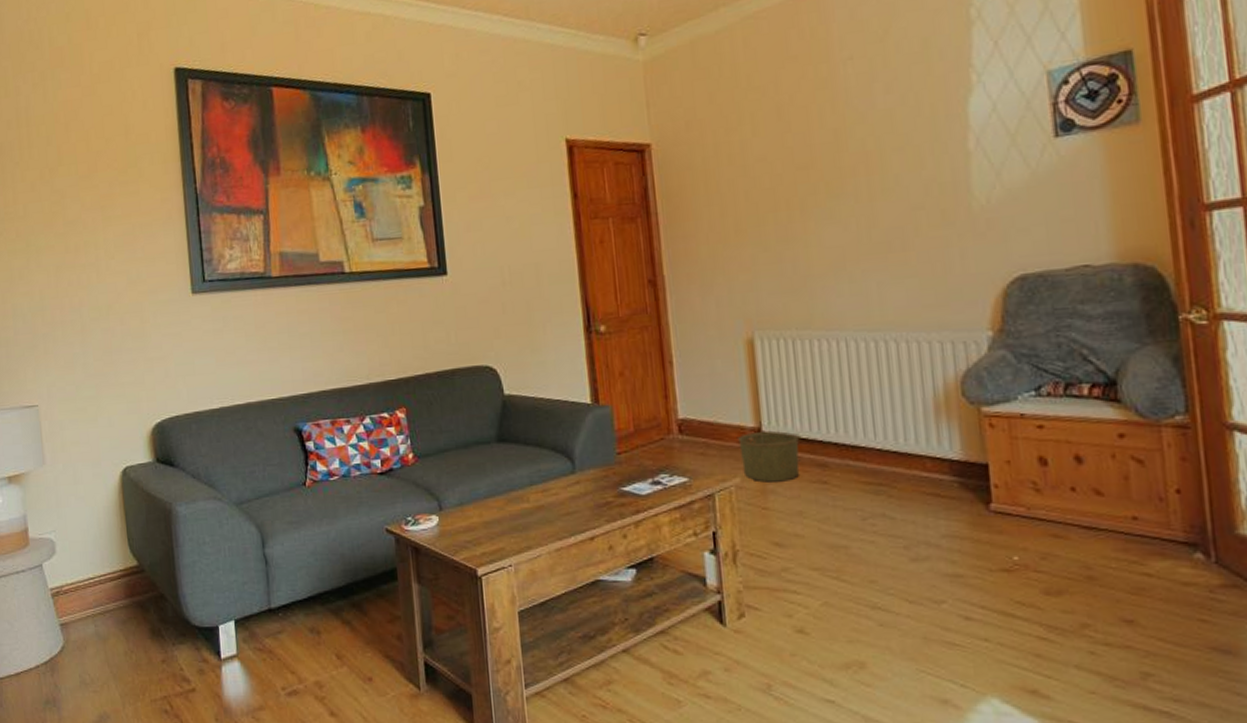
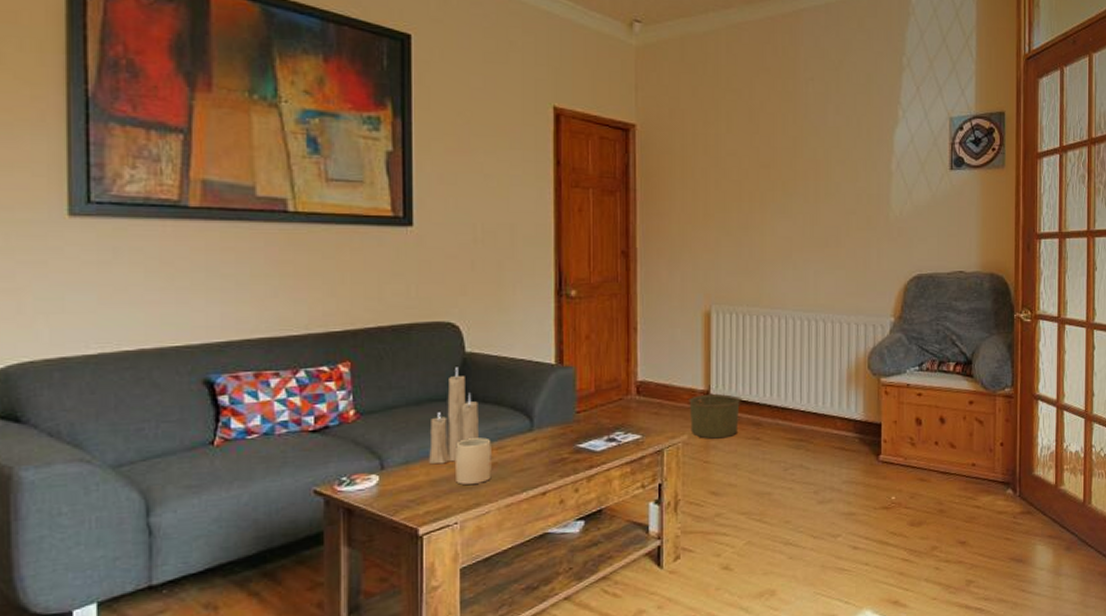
candle: none [478,410,524,507] -> present [428,367,478,465]
mug: none [503,480,540,528] -> present [454,437,493,485]

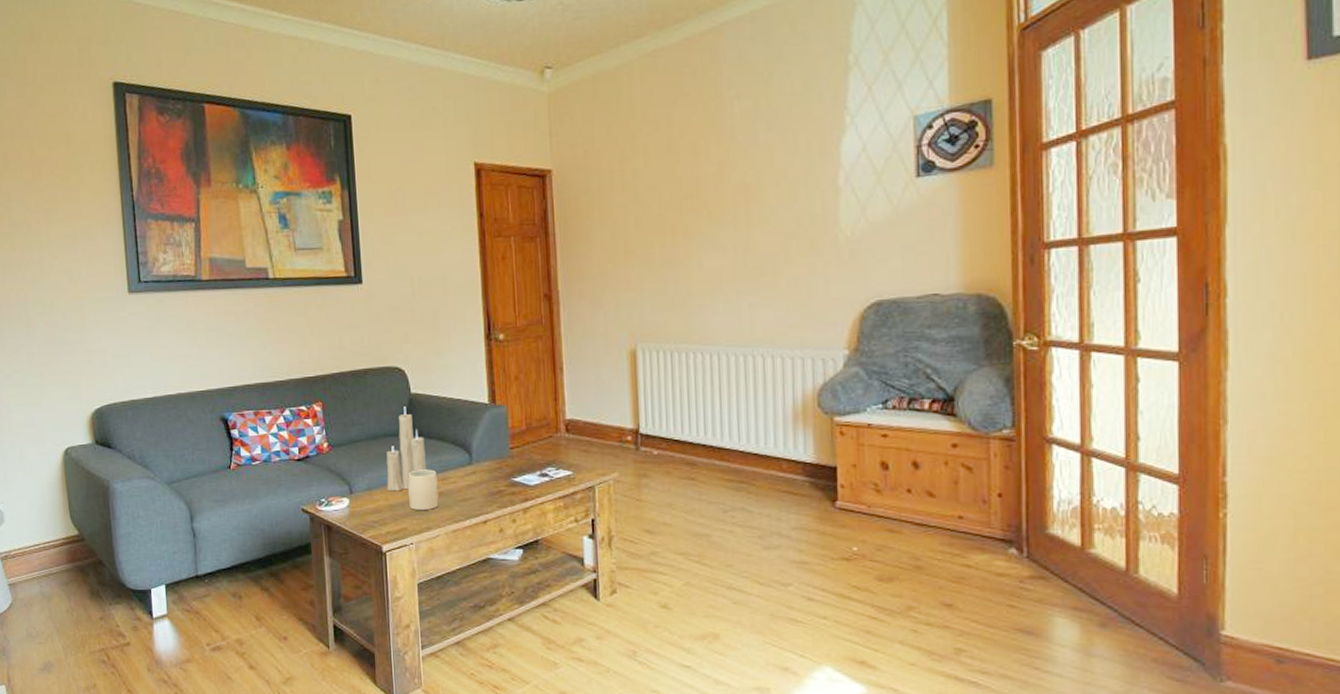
basket: present [688,394,741,439] -> none [617,433,673,477]

